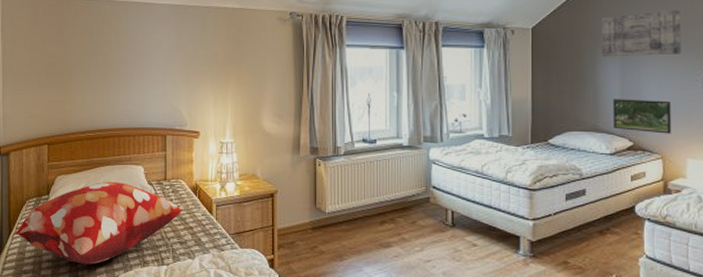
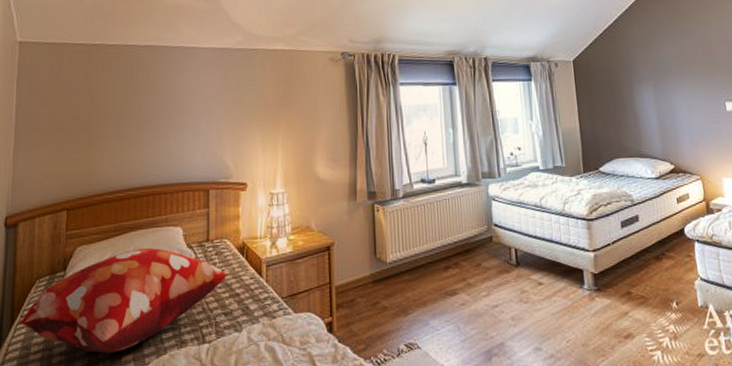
wall art: present [601,10,682,58] -> none [632,40,704,86]
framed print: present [613,99,672,134] -> none [652,123,706,156]

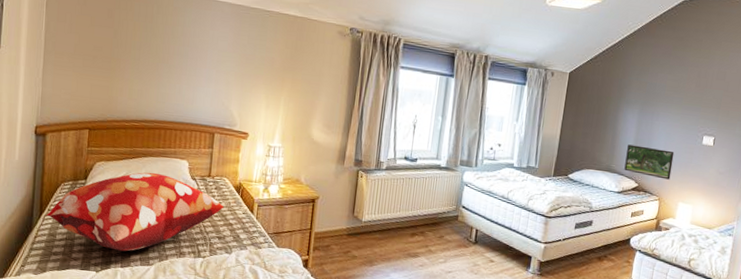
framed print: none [652,123,706,156] -> present [624,144,675,180]

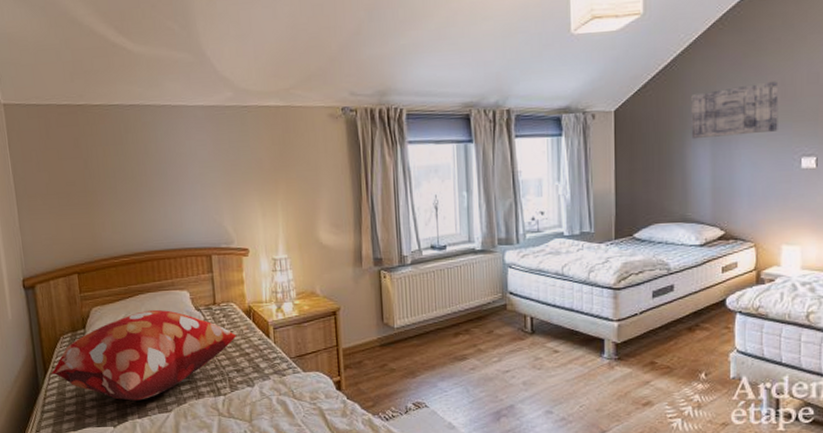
wall art: none [624,71,696,112] -> present [691,81,779,140]
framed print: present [624,144,675,180] -> none [704,183,766,220]

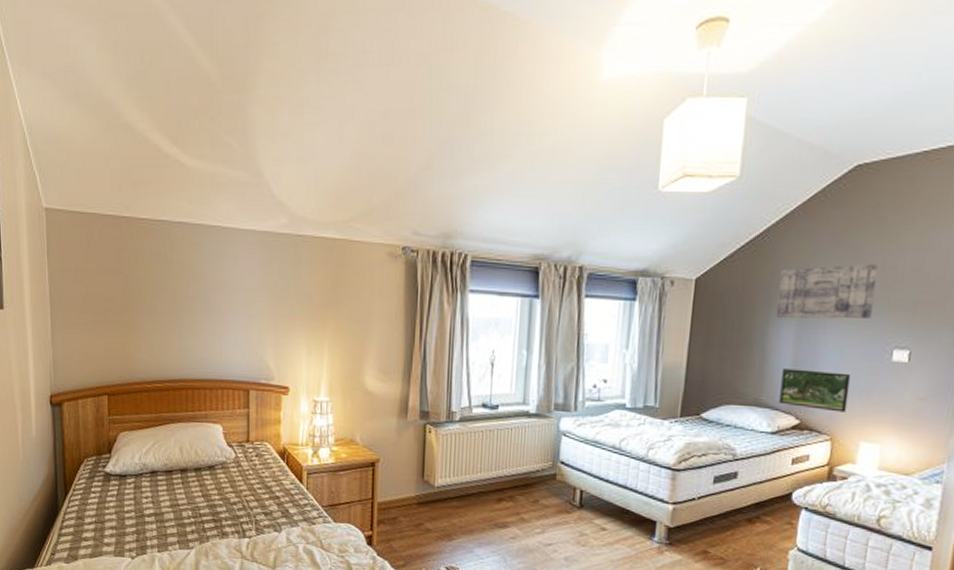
decorative pillow: present [50,309,236,401] -> none [70,440,267,534]
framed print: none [704,183,766,220] -> present [779,368,851,413]

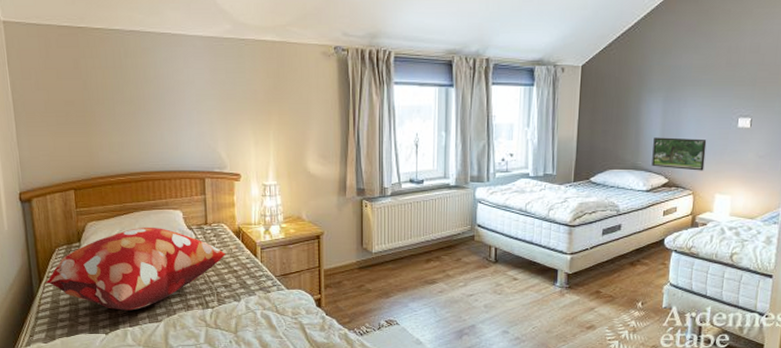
decorative pillow: none [70,440,267,534] -> present [45,227,225,311]
wall art: present [776,264,879,319] -> none [647,48,726,96]

